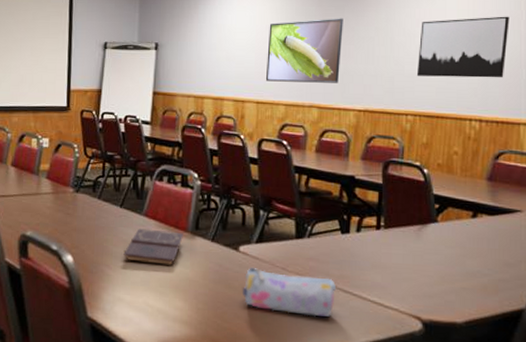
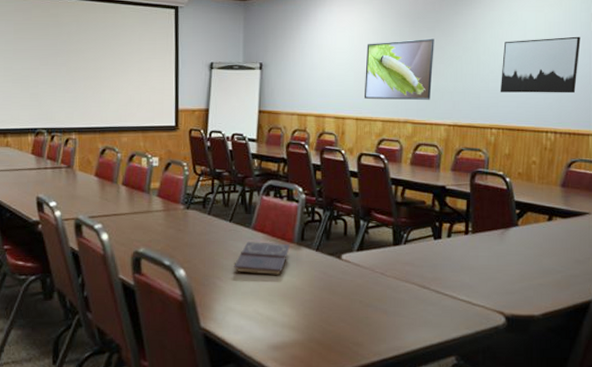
pencil case: present [242,266,337,318] -> none [345,273,430,317]

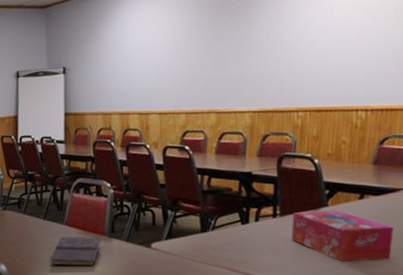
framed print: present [364,38,434,100] -> none [166,26,236,93]
tissue box: none [482,230,579,284] -> present [291,210,393,262]
wall art: present [500,36,581,94] -> none [306,8,393,74]

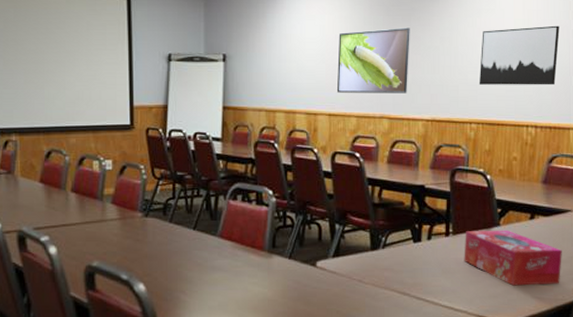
book: present [50,236,101,266] -> none [199,250,260,286]
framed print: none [166,26,236,93] -> present [336,27,410,94]
wall art: none [306,8,393,74] -> present [478,25,560,86]

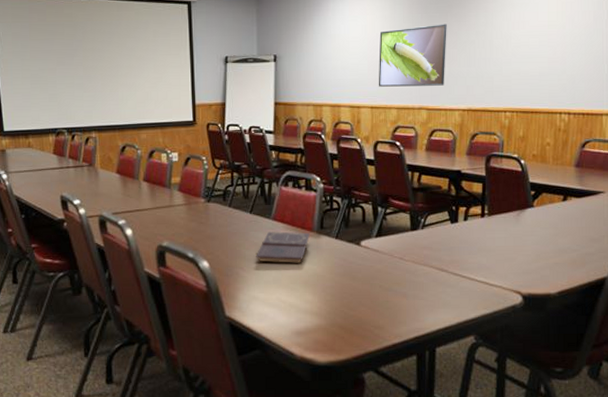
book: none [199,250,260,286] -> present [256,231,310,263]
tissue box: present [464,230,562,286] -> none [498,211,594,263]
wall art: present [478,25,560,86] -> none [513,16,593,75]

